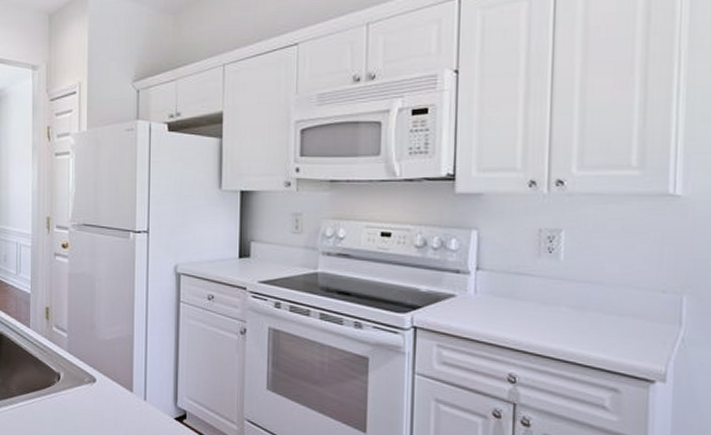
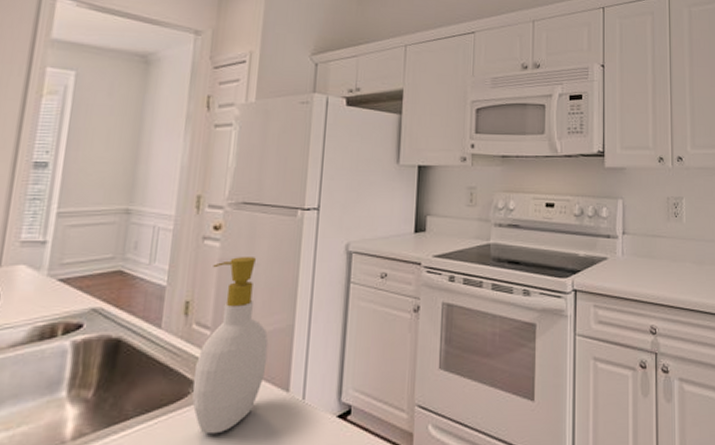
soap bottle: none [57,272,113,418] -> present [192,257,269,435]

